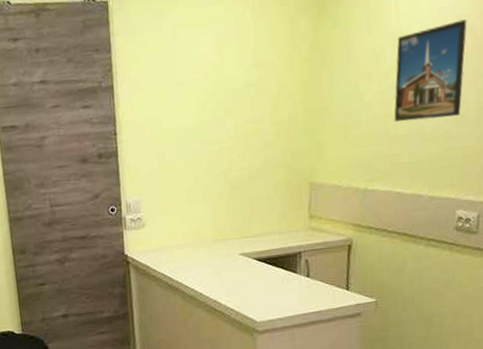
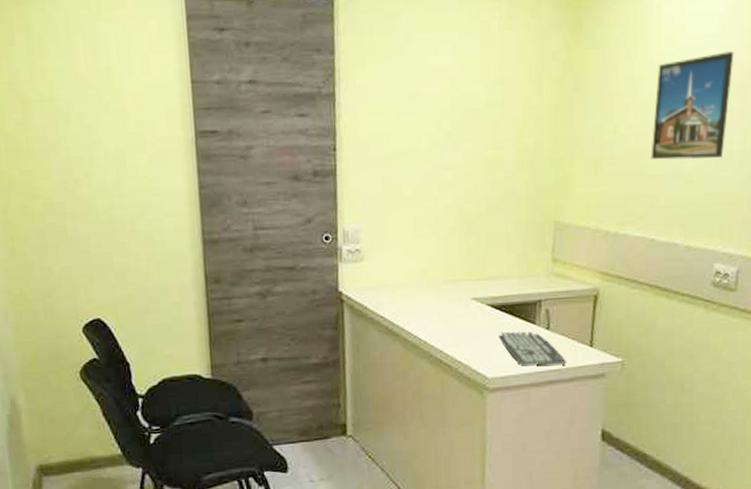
keyboard: none [264,279,327,309] -> present [498,331,567,365]

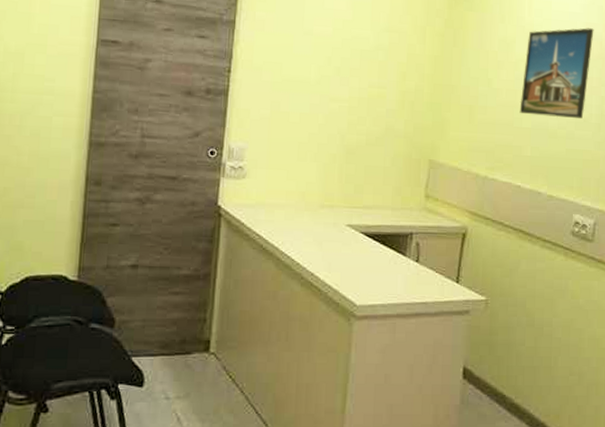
keyboard: present [498,331,567,365] -> none [369,260,434,298]

